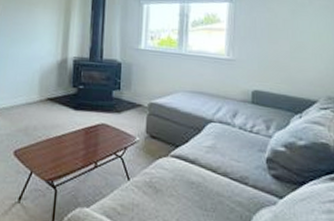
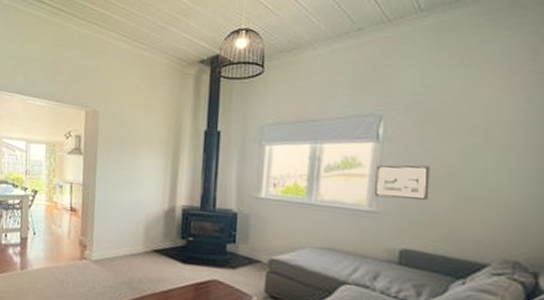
picture frame: none [231,21,272,49] -> present [375,165,430,200]

